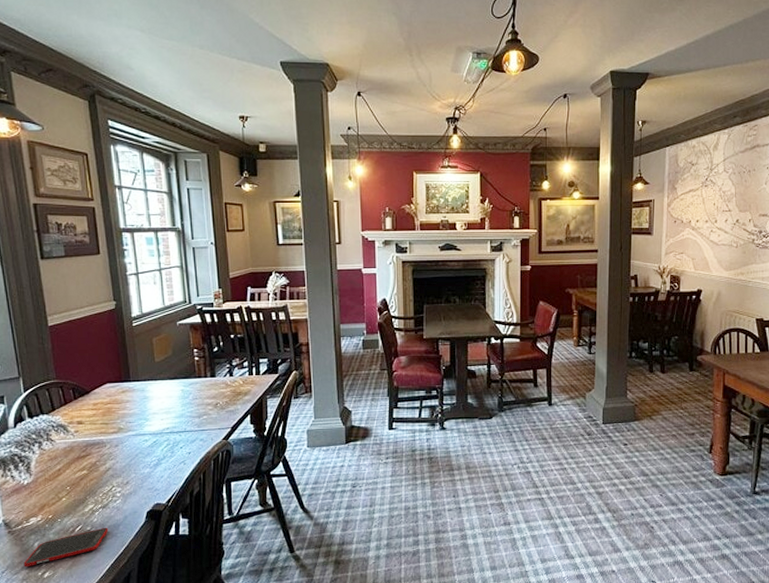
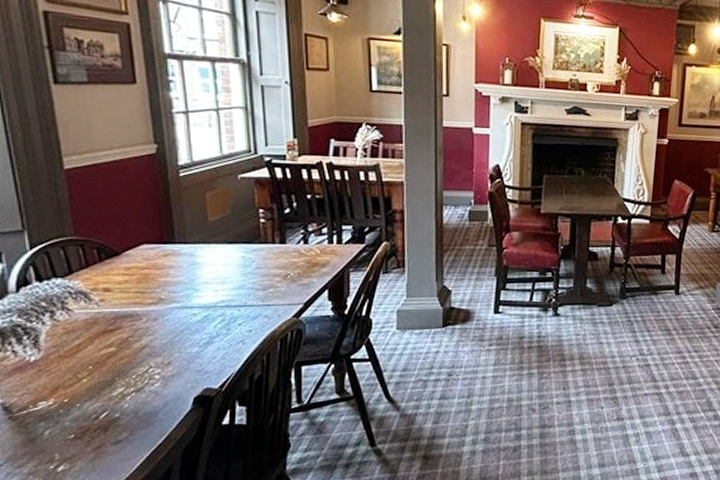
cell phone: present [23,527,109,567] -> none [29,414,144,460]

